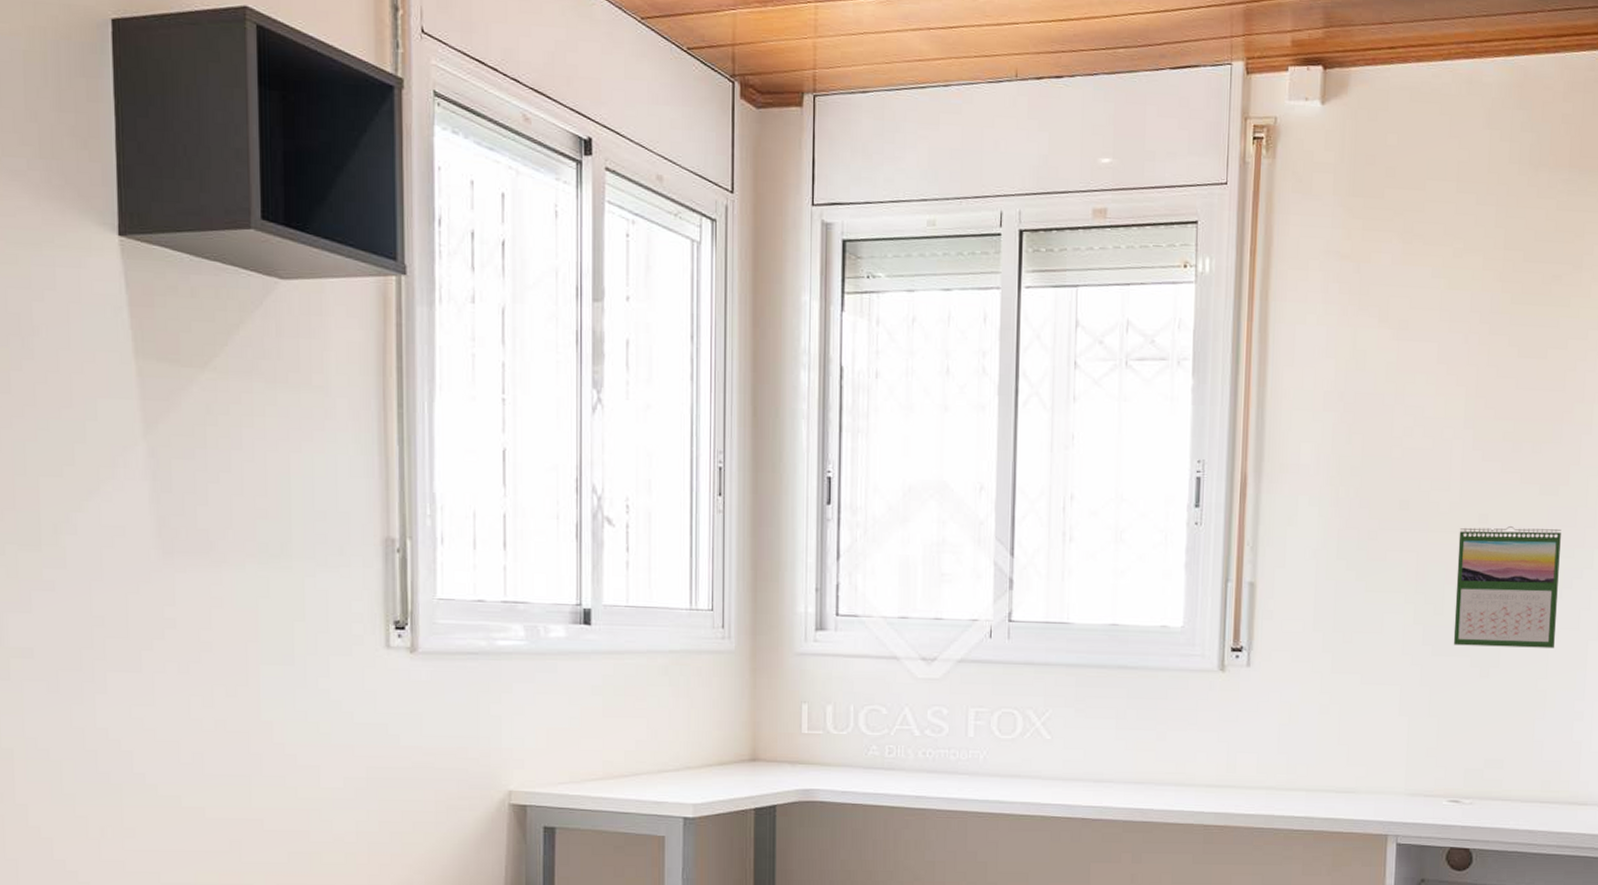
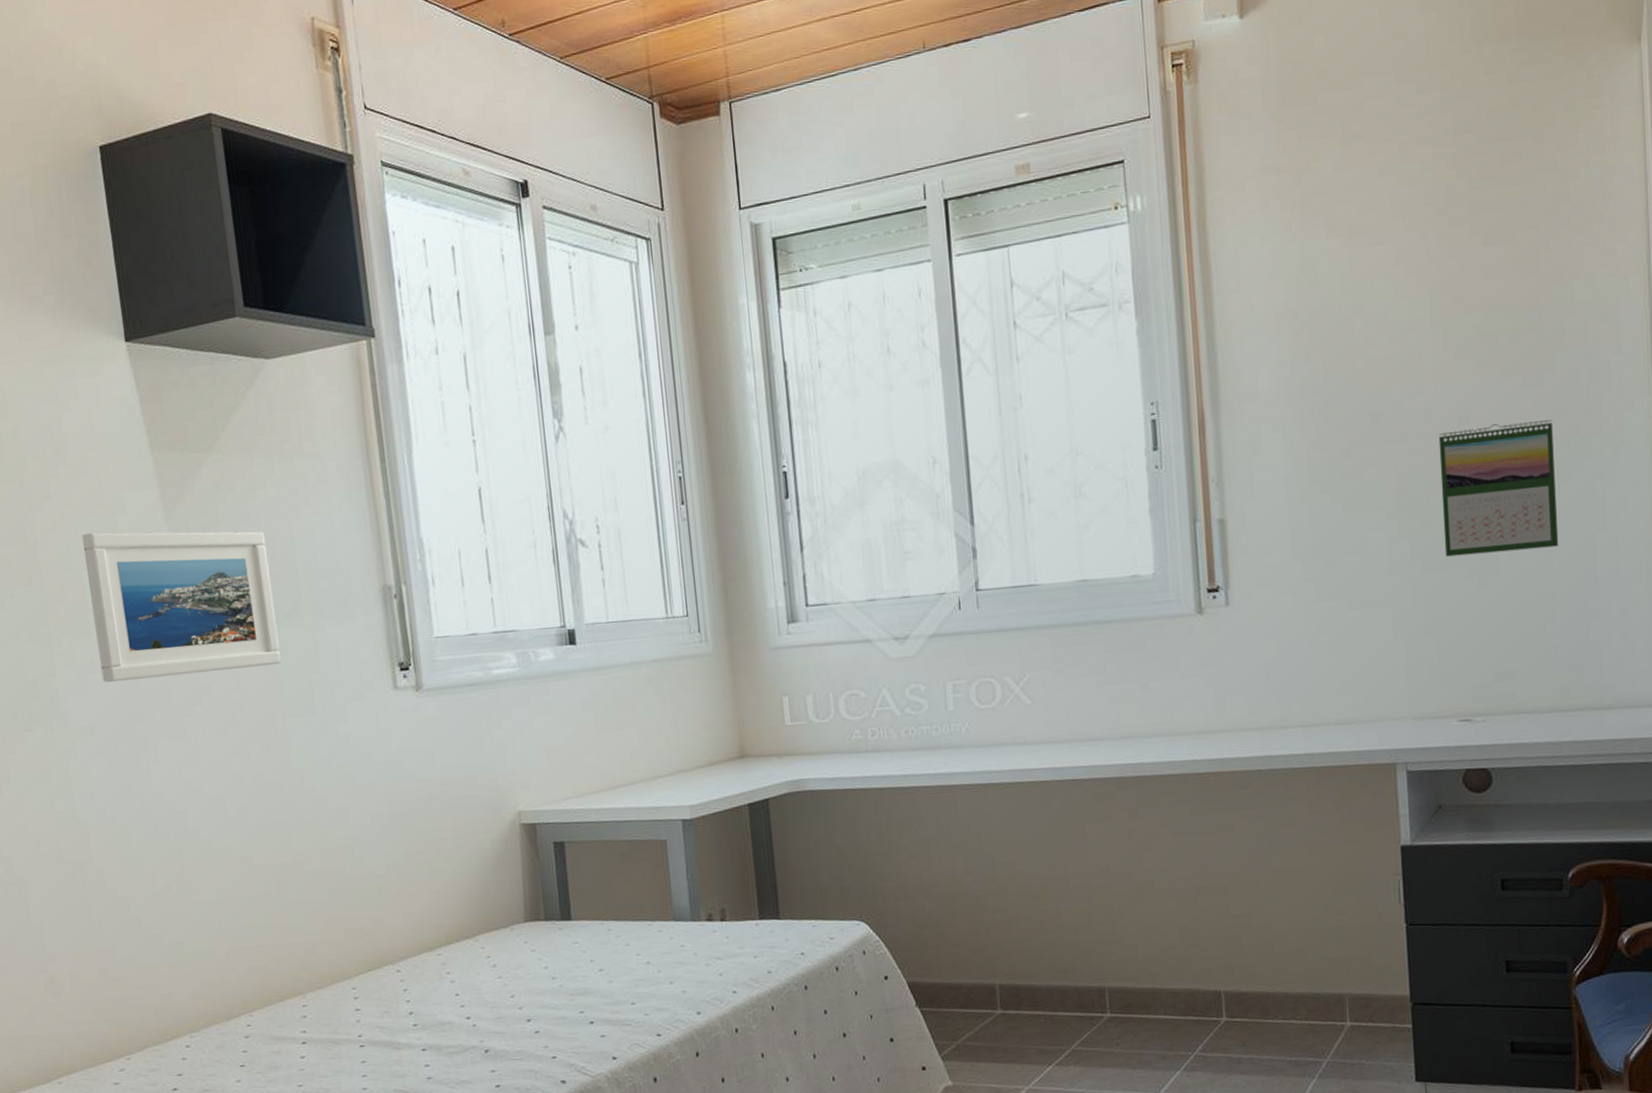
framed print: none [42,437,261,607] -> present [81,531,281,683]

